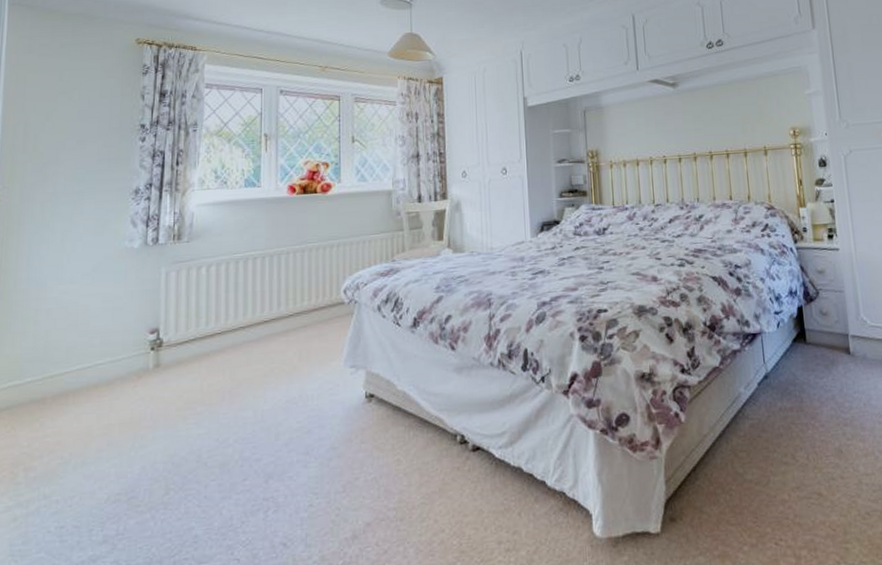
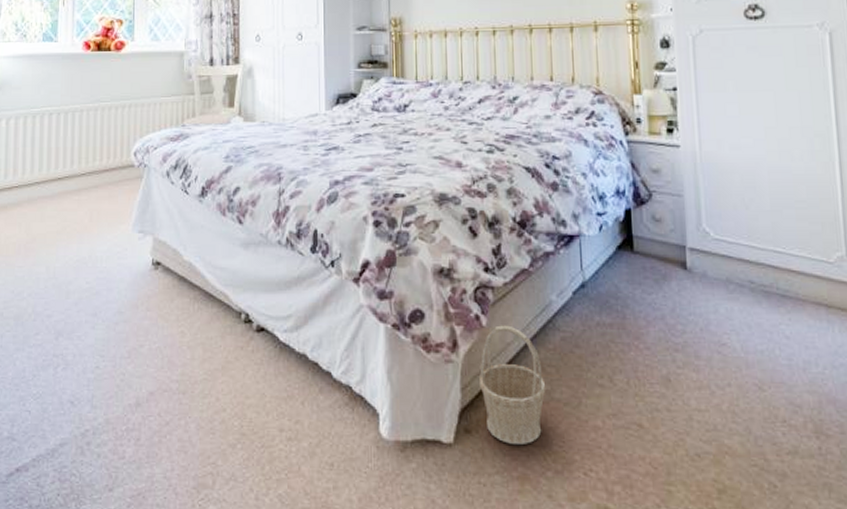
basket: none [681,419,740,526] -> present [479,325,546,444]

